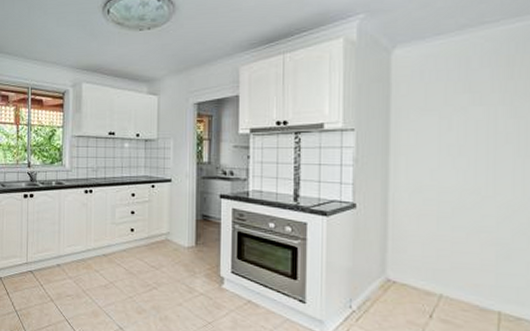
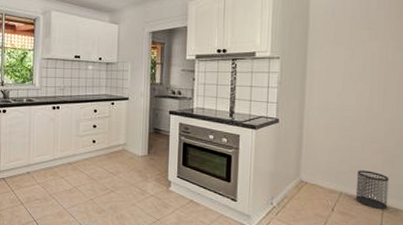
wastebasket: none [461,267,506,318] -> present [355,170,389,209]

